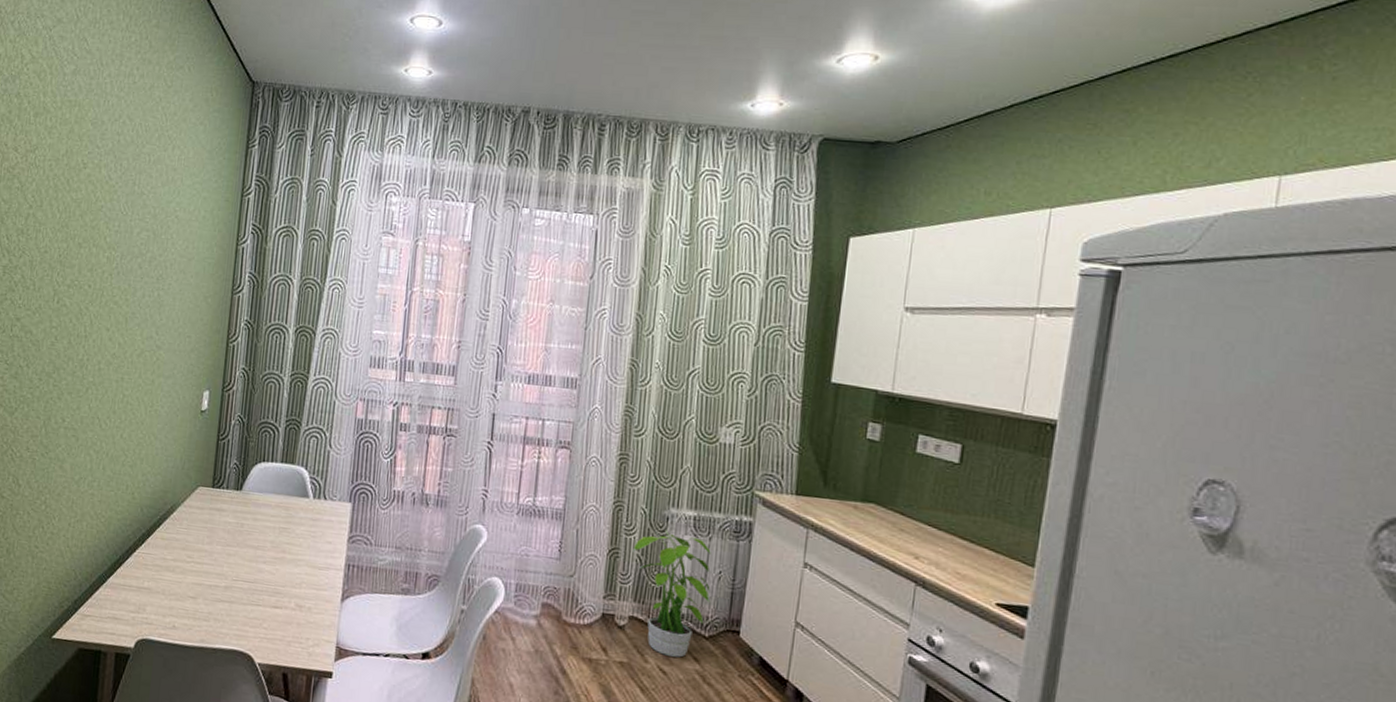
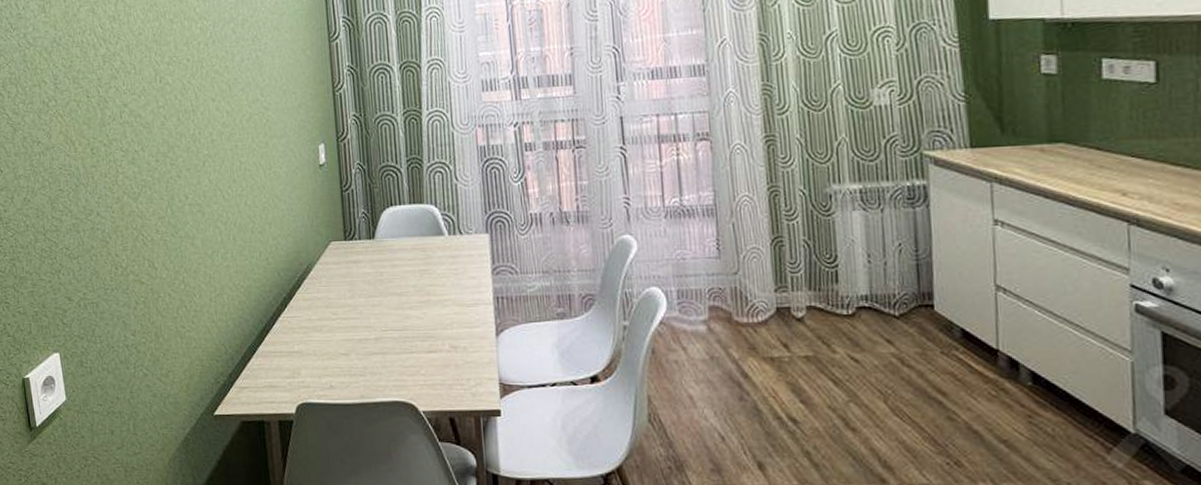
potted plant: present [632,530,711,658] -> none [797,208,895,342]

